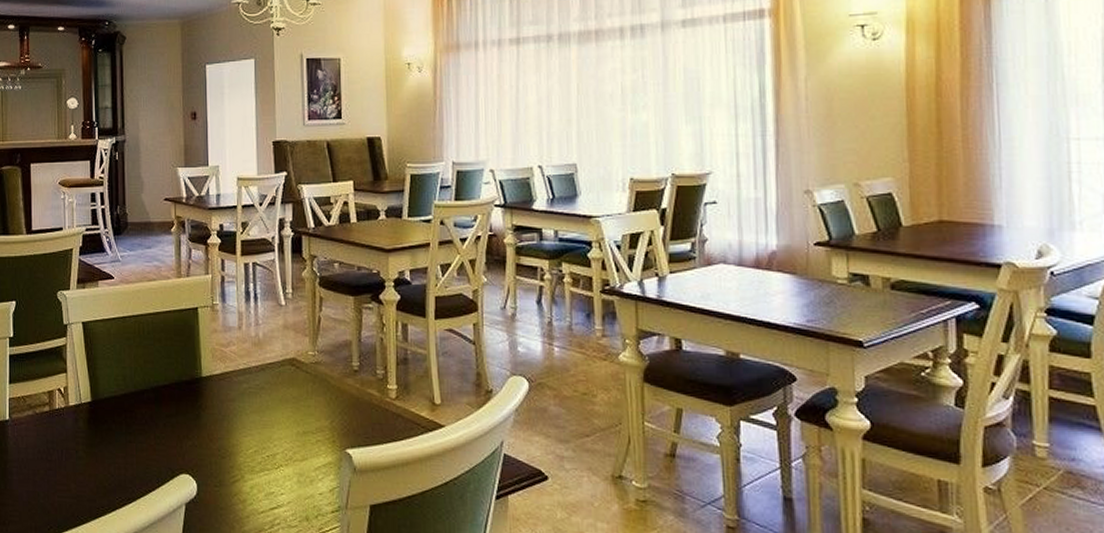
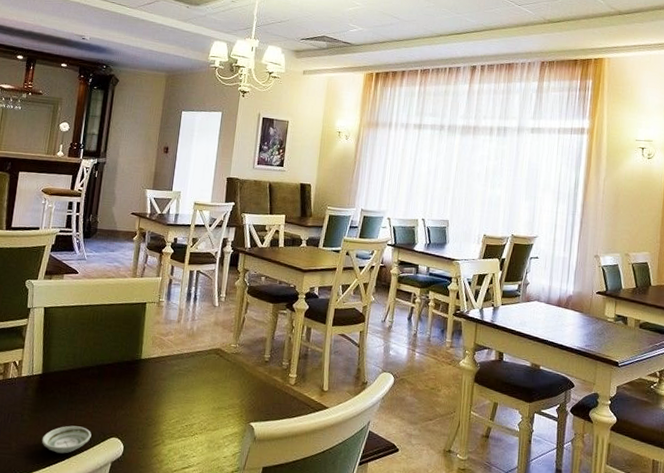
saucer: none [102,461,158,495] -> present [41,425,92,454]

